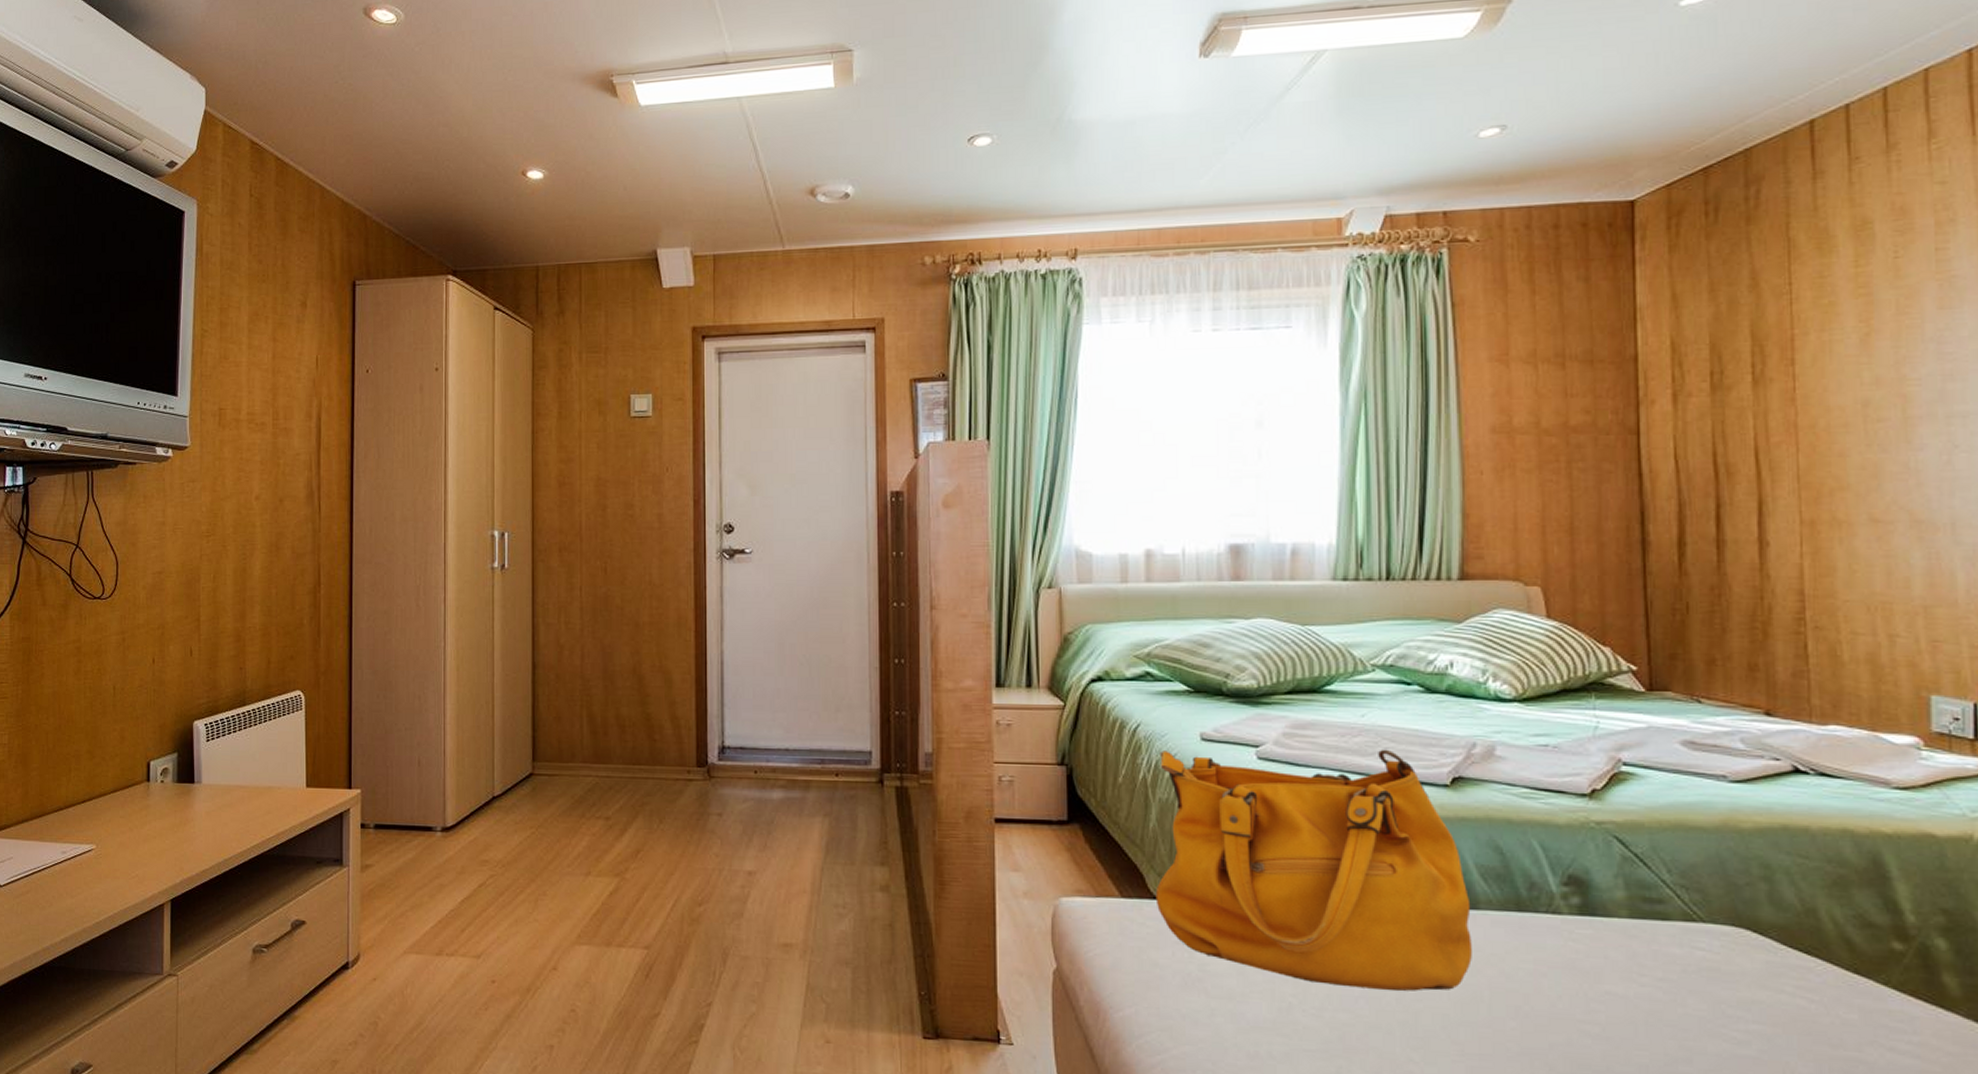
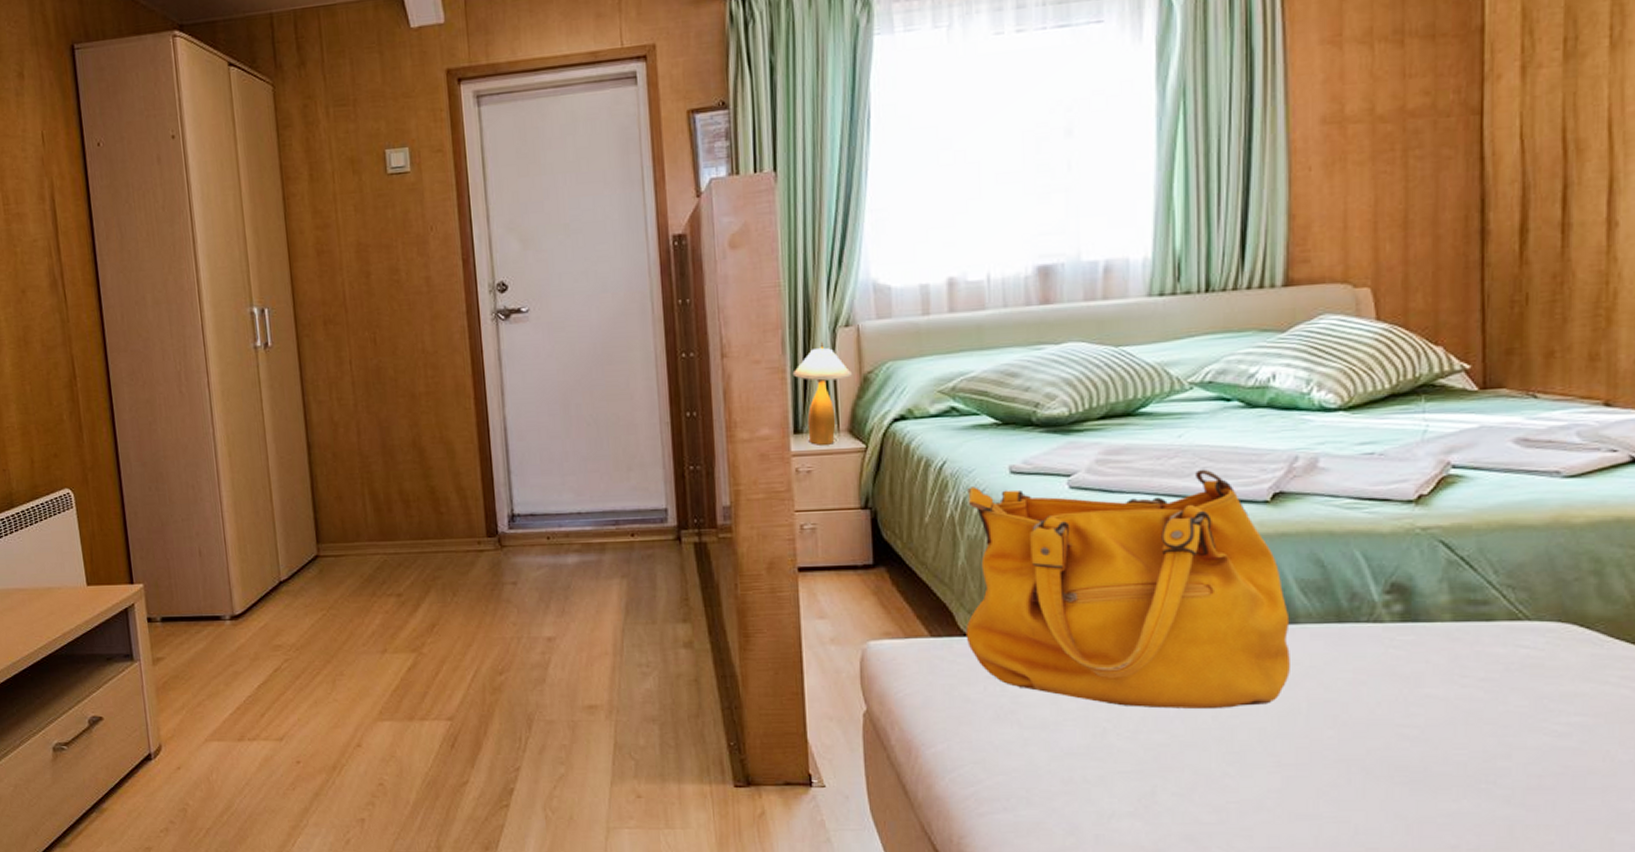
table lamp: none [997,600,1053,700] -> present [792,341,852,445]

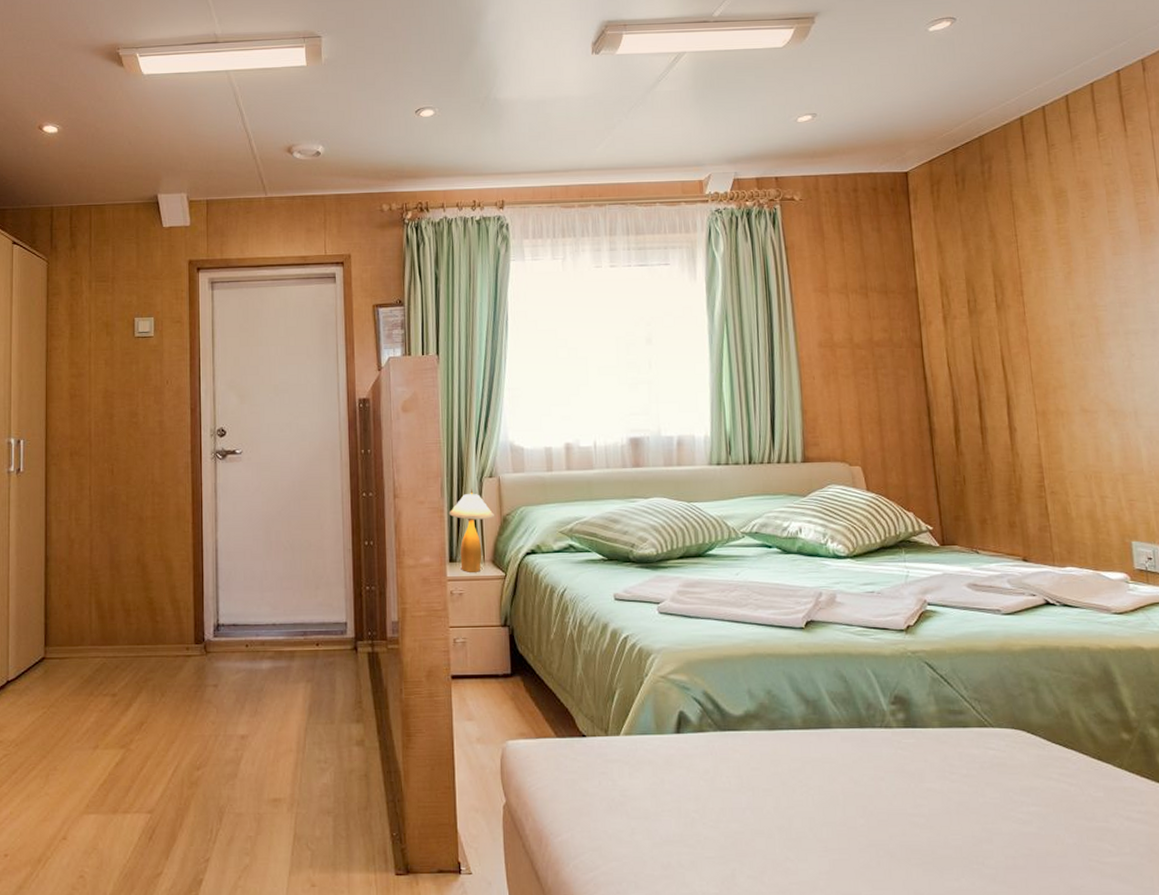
handbag: present [965,468,1290,709] -> none [583,600,829,801]

